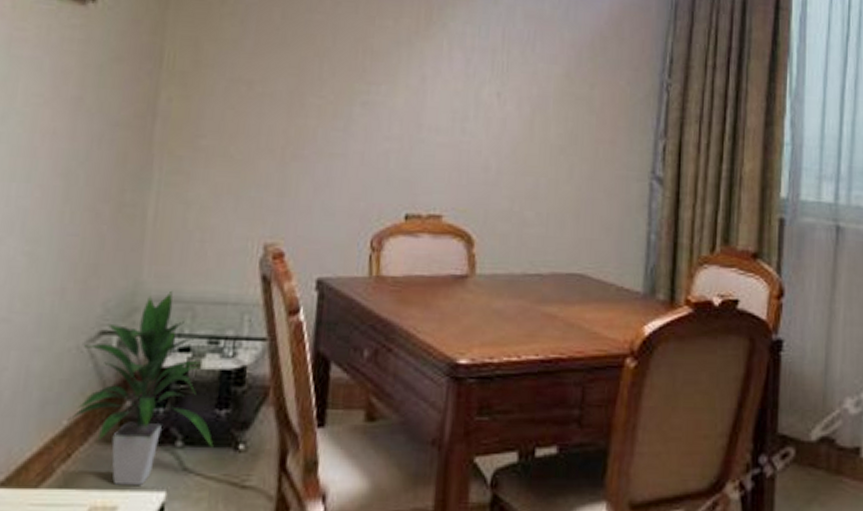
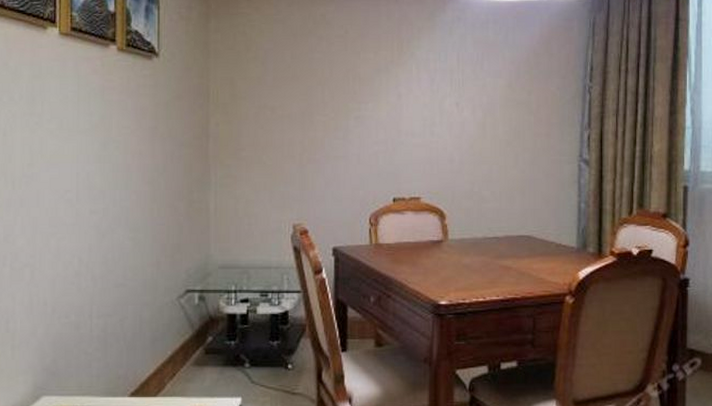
indoor plant: present [67,290,214,485] -> none [170,260,271,393]

